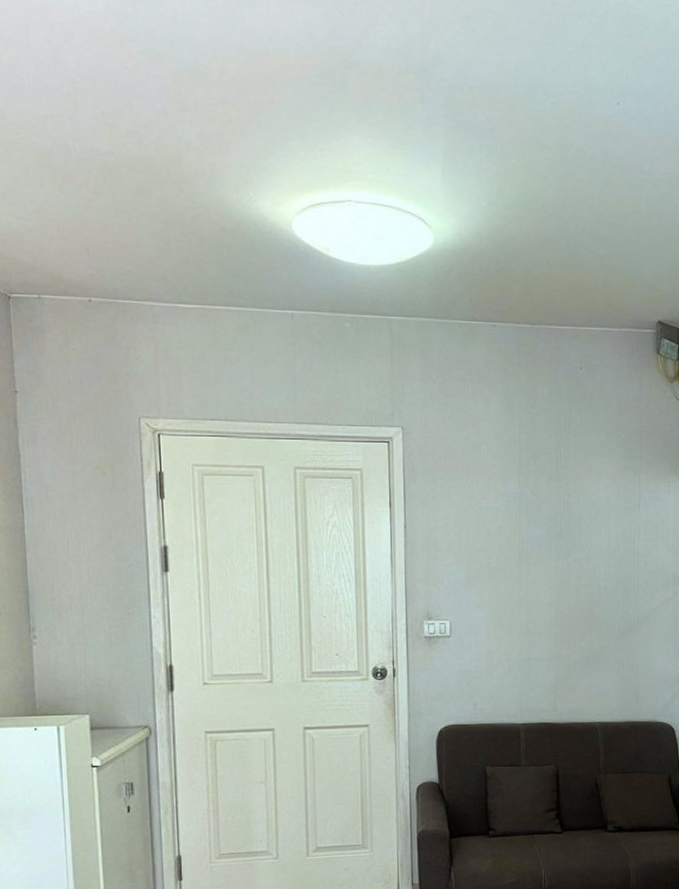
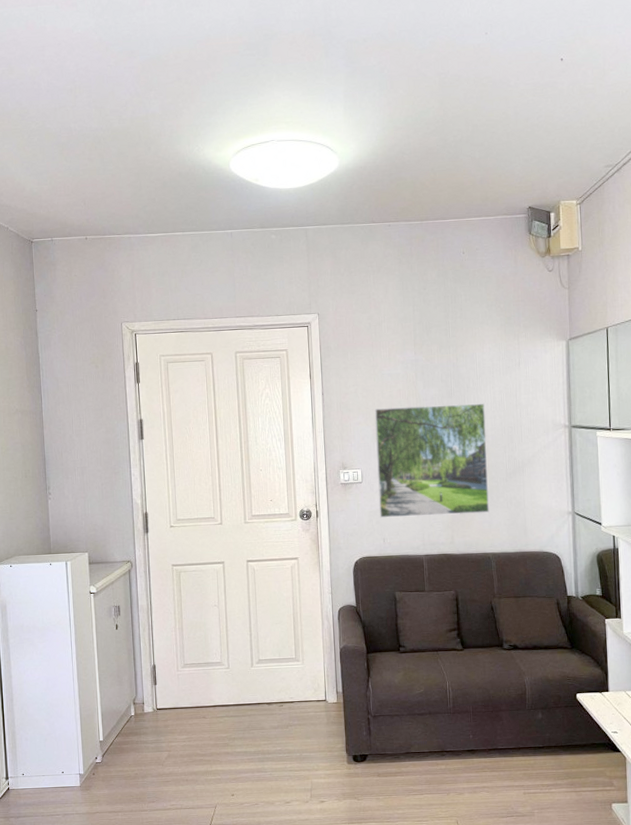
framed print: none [468,548,599,680] -> present [374,403,489,518]

